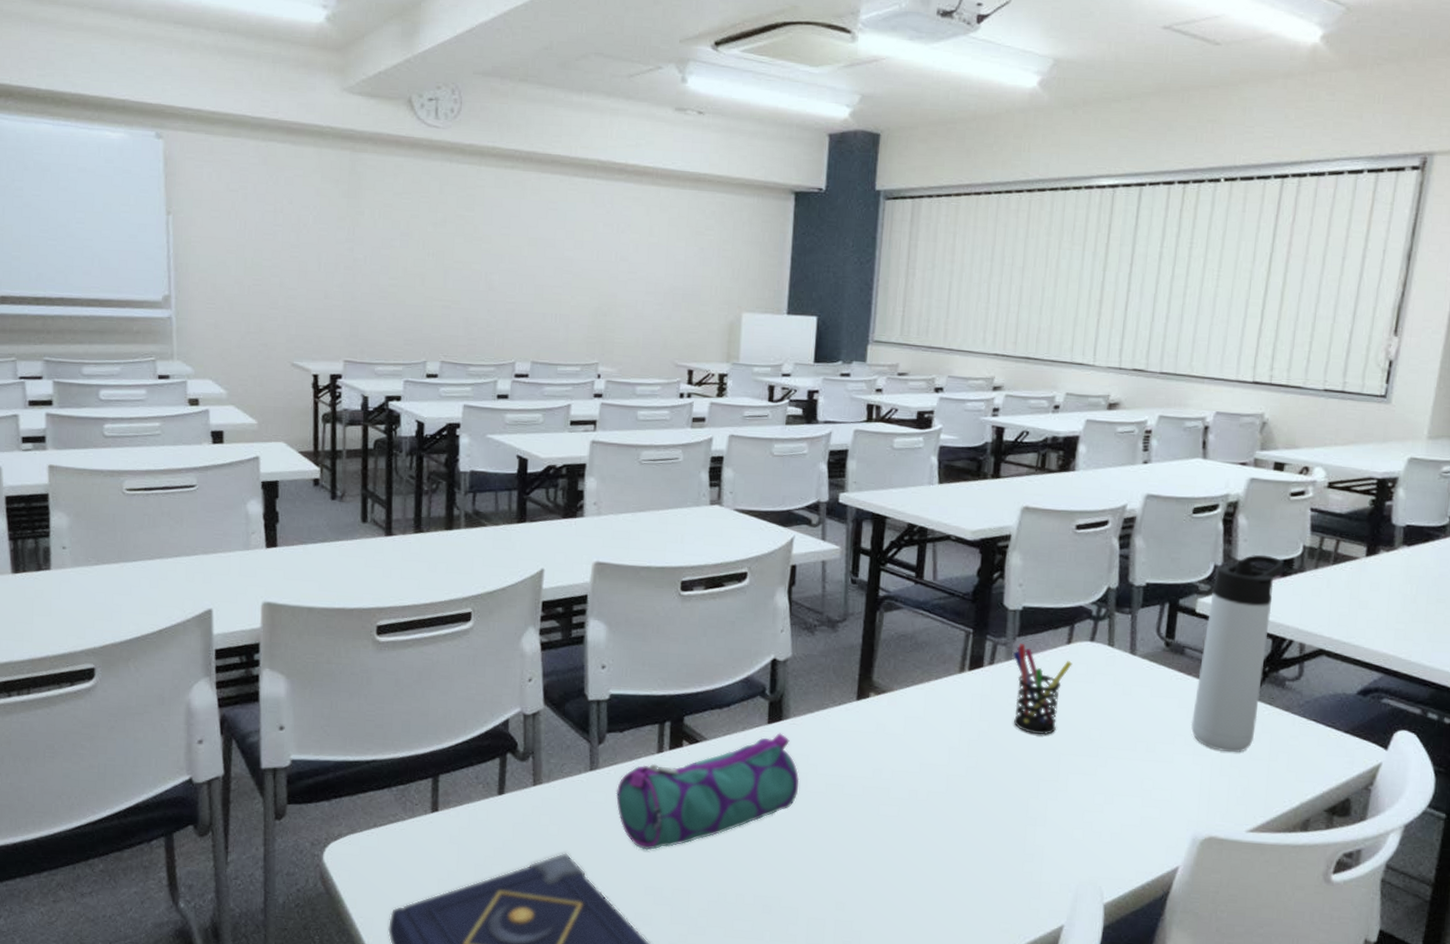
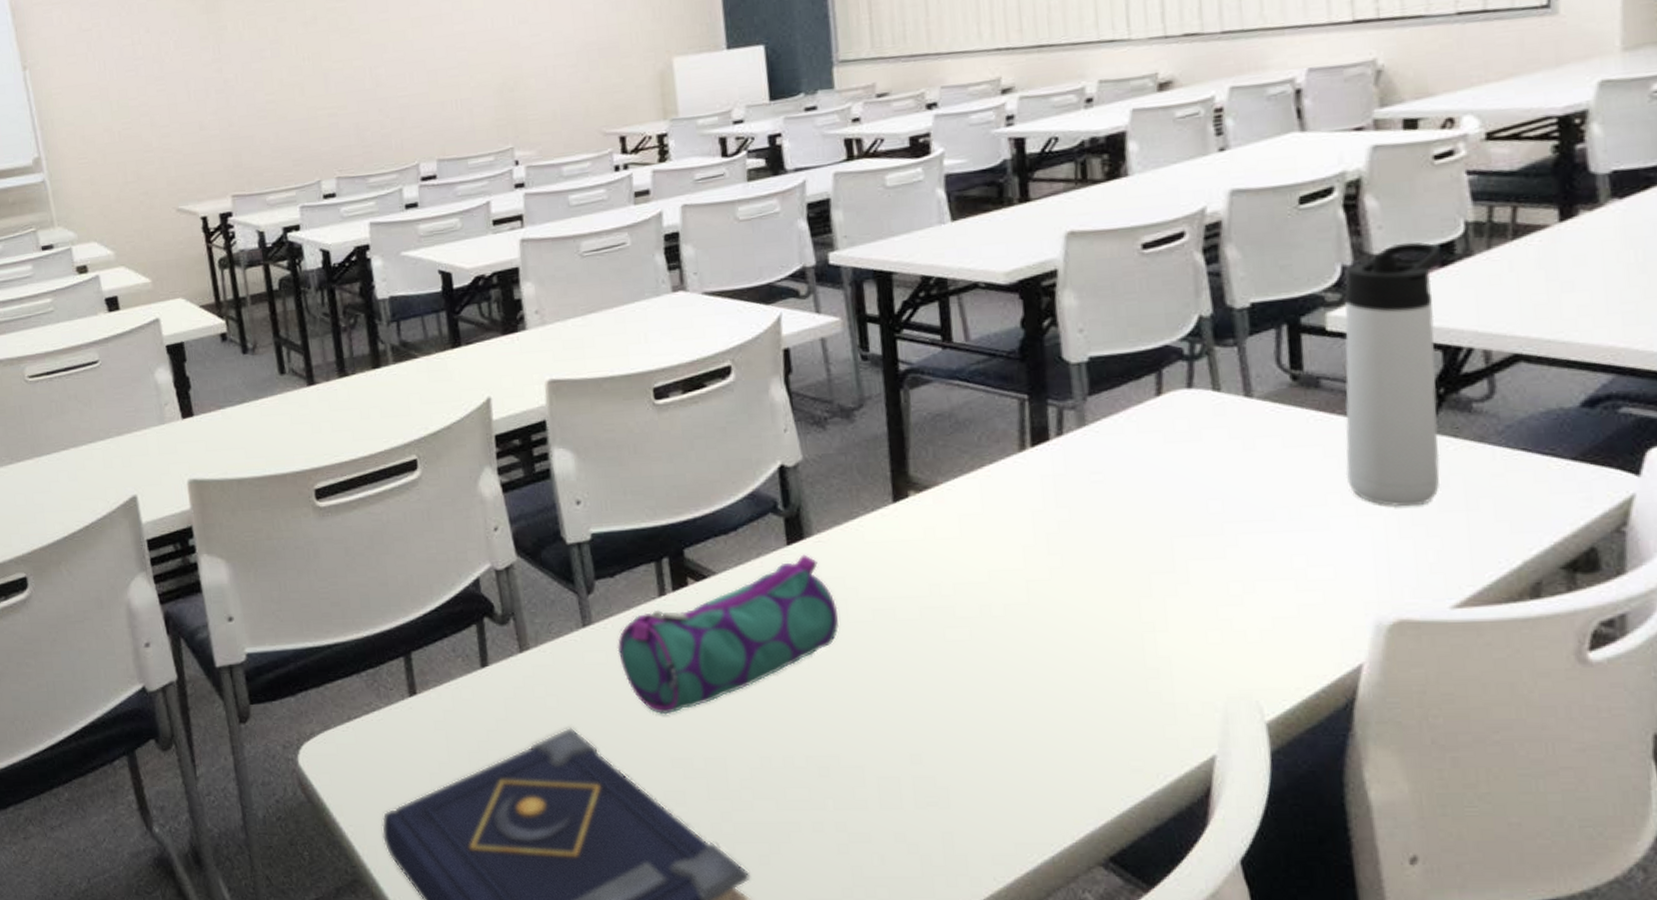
pen holder: present [1013,644,1073,735] -> none [1086,404,1168,516]

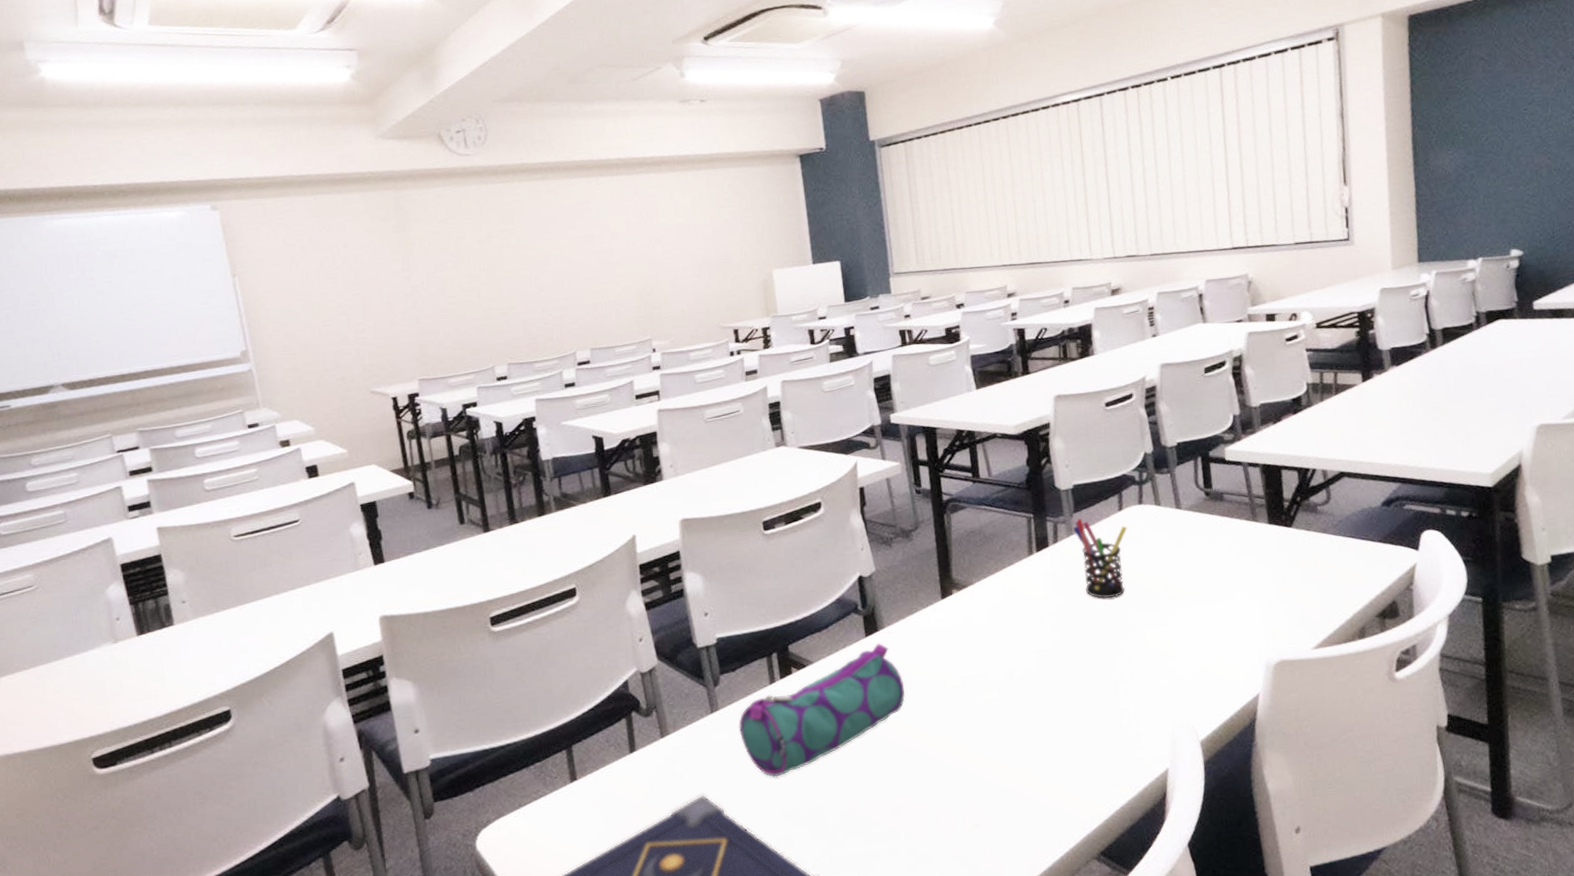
pen holder: none [1086,404,1168,516] -> present [1073,518,1127,598]
thermos bottle: present [1344,242,1441,507] -> none [1236,397,1301,581]

